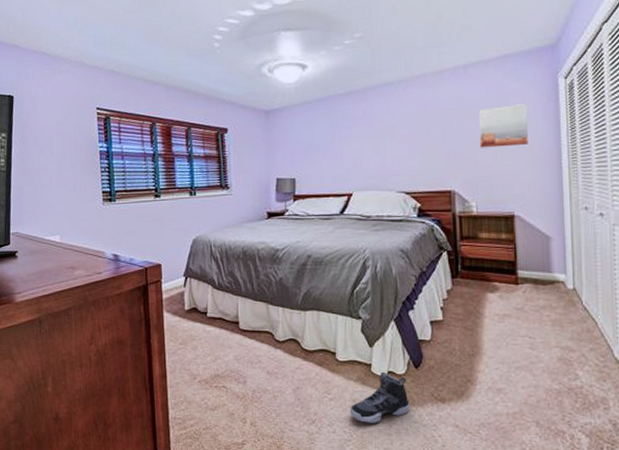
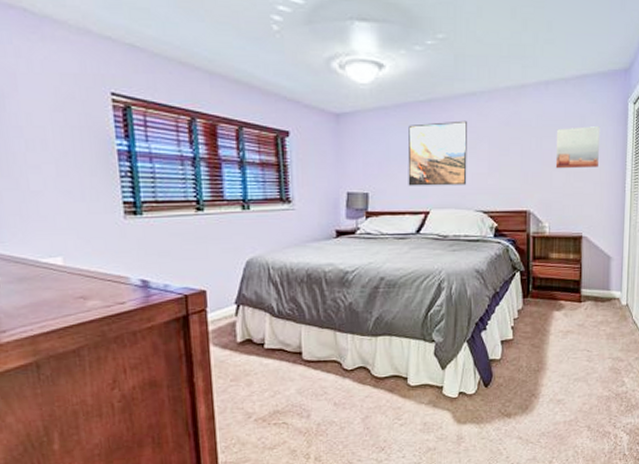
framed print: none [330,108,388,171] -> present [408,120,467,186]
sneaker: present [349,371,410,423] -> none [419,392,478,444]

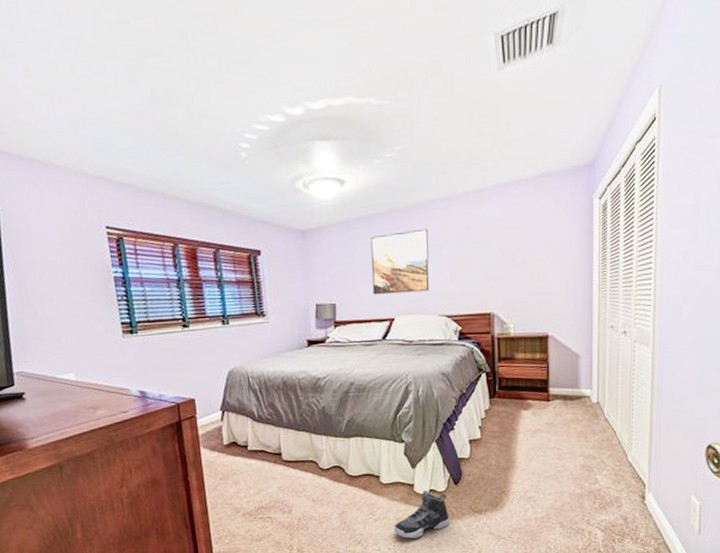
sneaker: none [419,392,478,444] -> present [393,490,450,539]
wall art: present [555,126,600,169] -> none [518,225,563,270]

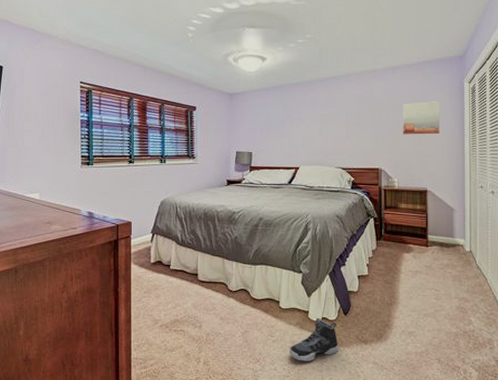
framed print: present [371,228,430,295] -> none [282,98,329,147]
wall art: none [518,225,563,270] -> present [402,101,440,135]

